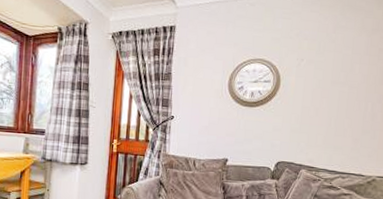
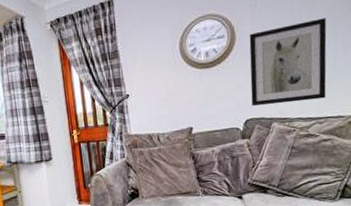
wall art: none [285,83,361,156] -> present [249,18,327,106]

